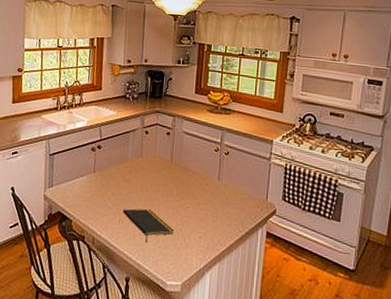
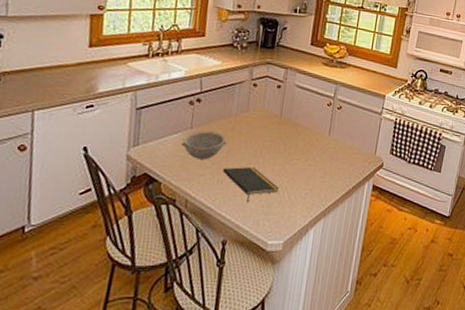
bowl: none [87,174,125,201] -> present [181,130,227,160]

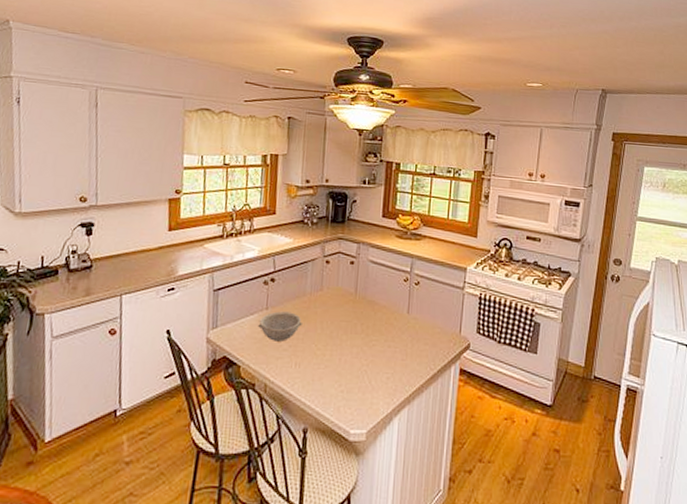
notepad: present [222,166,280,202] -> none [299,348,359,387]

